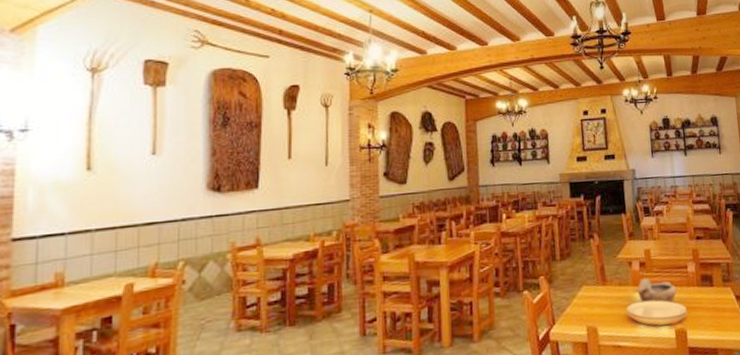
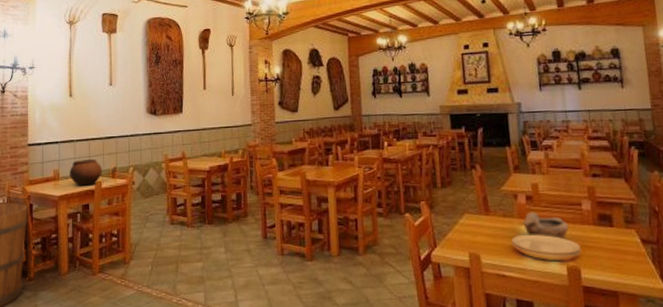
clay pot: none [82,254,136,293] -> present [70,159,102,186]

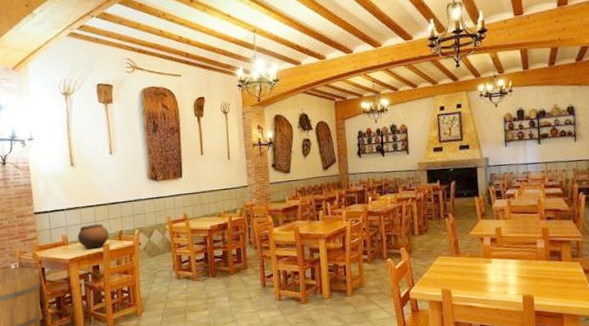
plate: present [512,234,581,262] -> none [478,270,535,292]
ceramic bowl: present [523,211,570,239] -> none [487,251,526,273]

